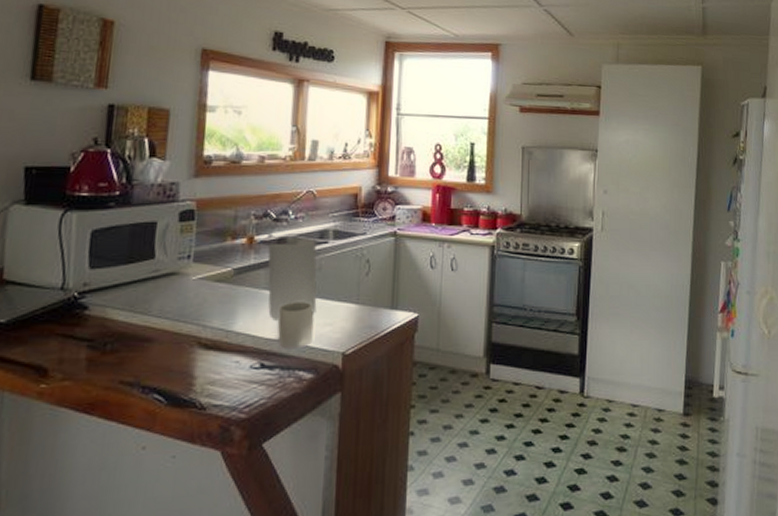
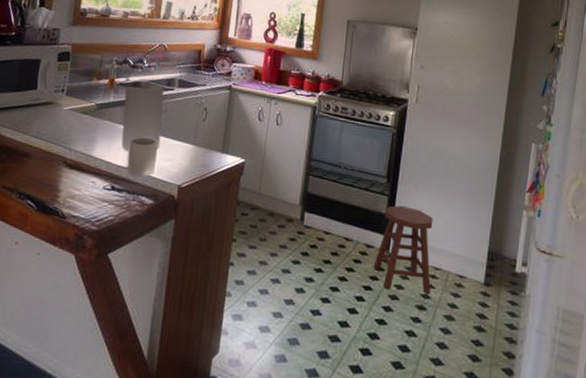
stool: none [568,344,631,436] -> present [373,205,433,295]

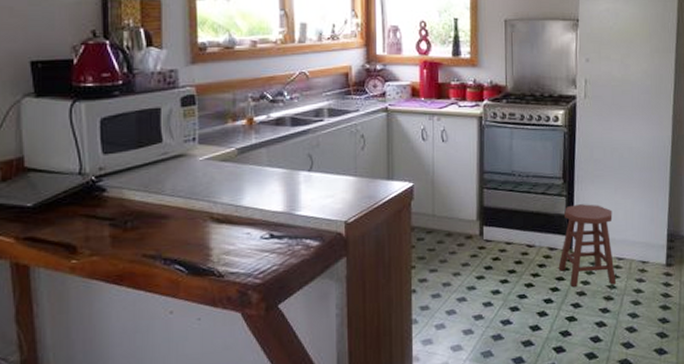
paper towel holder: present [121,82,164,153] -> none [267,116,318,196]
mug: present [127,136,158,178] -> none [282,176,316,220]

